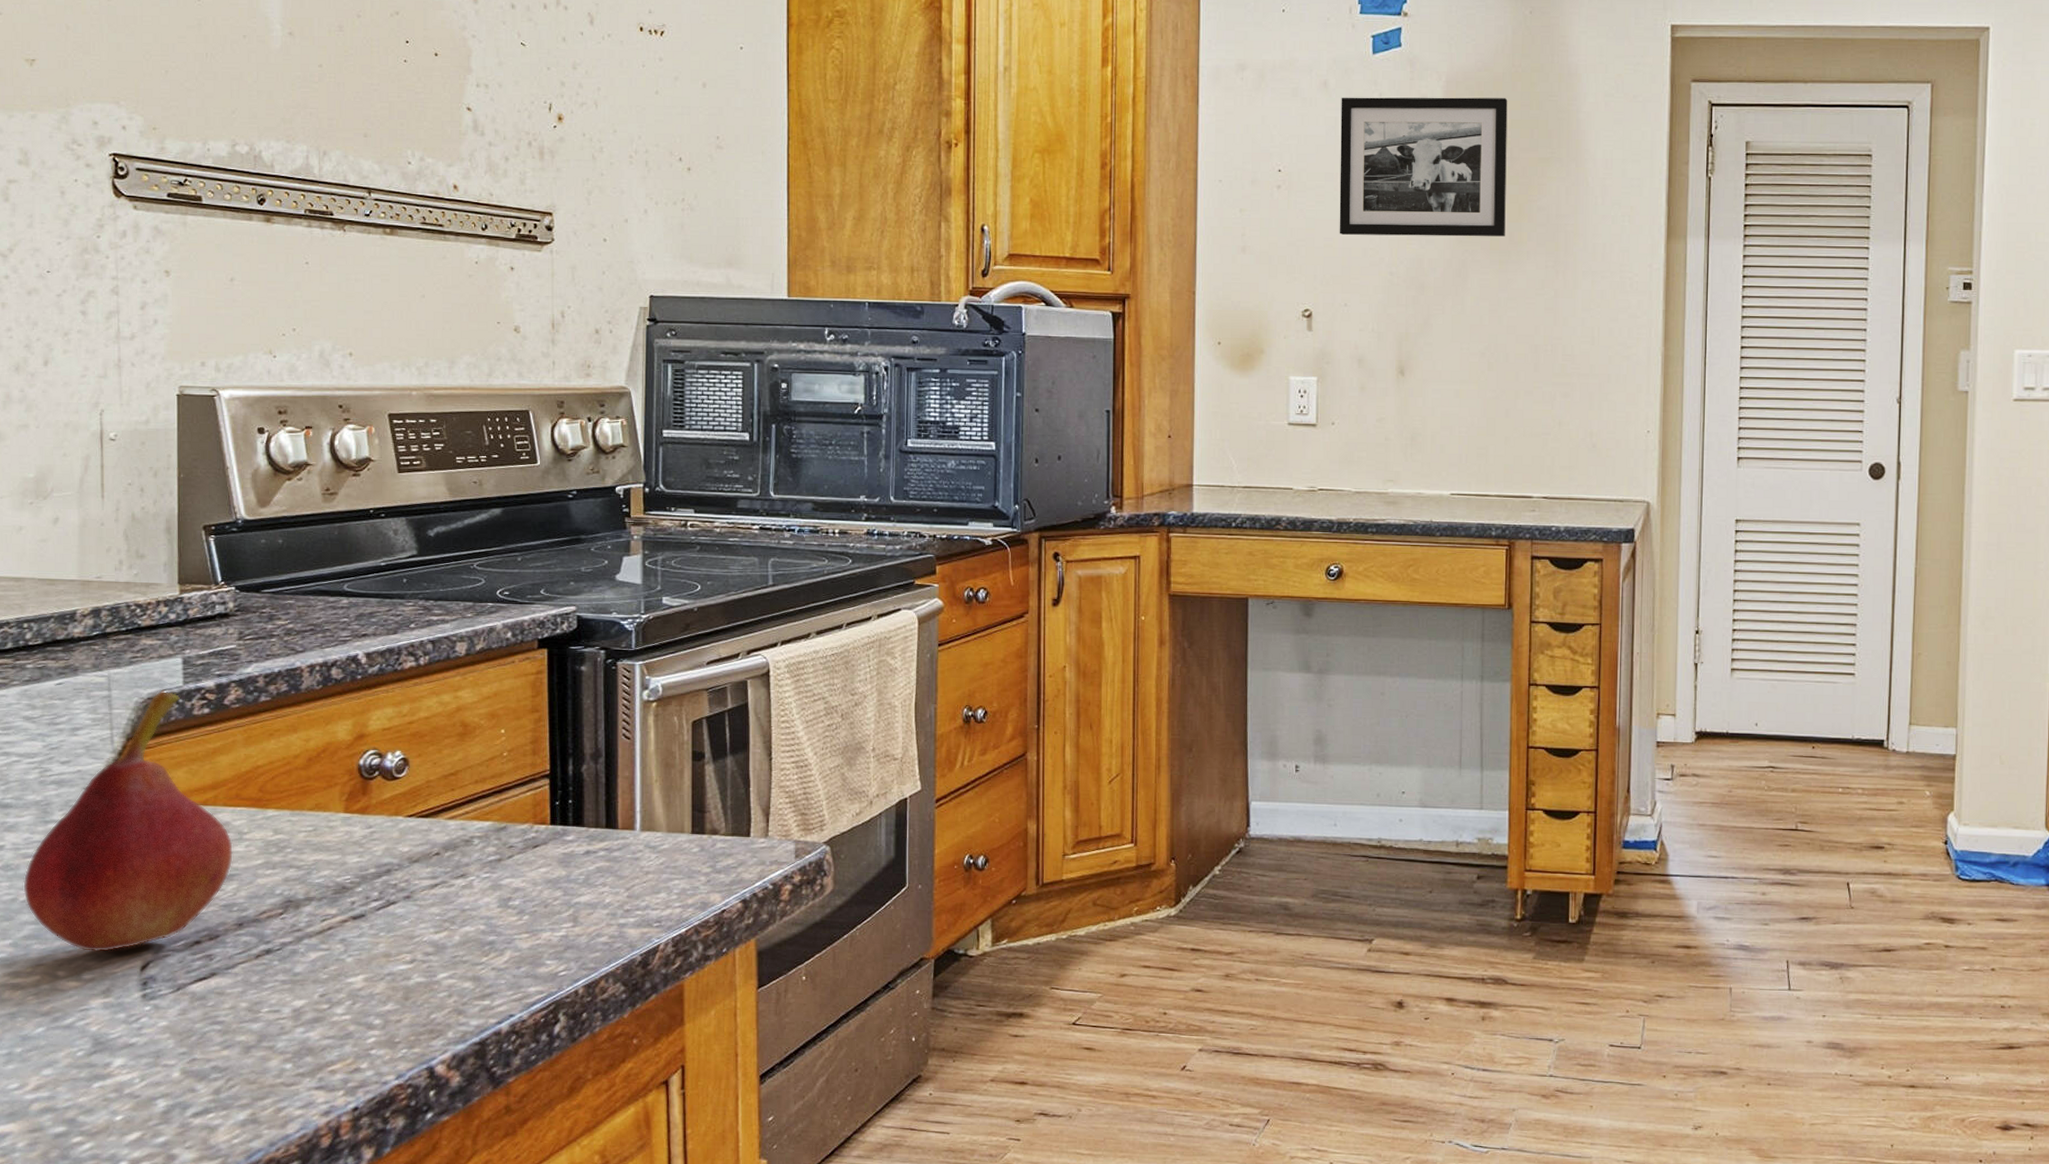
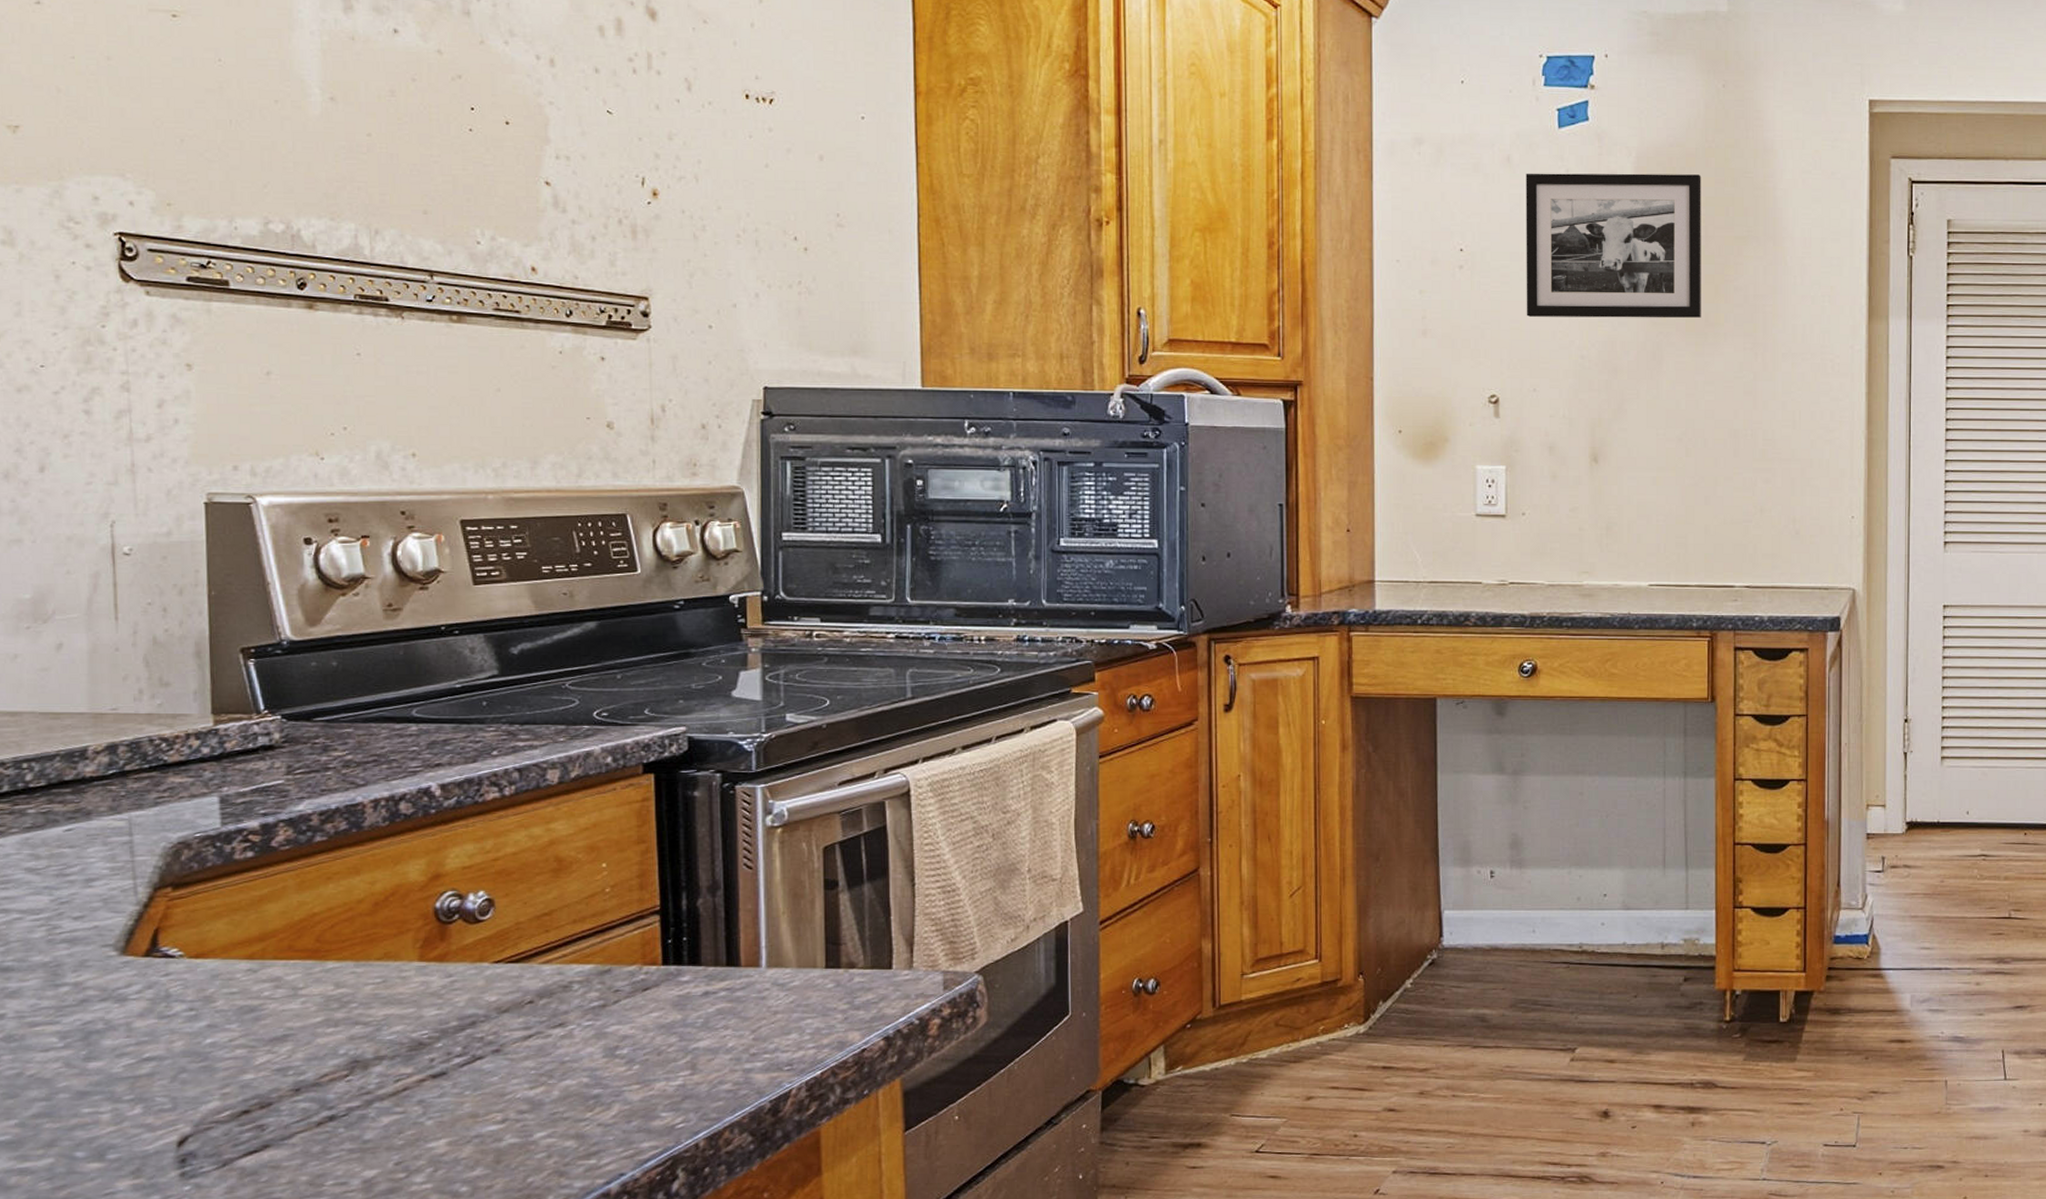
fruit: present [23,688,234,953] -> none [30,831,288,1129]

